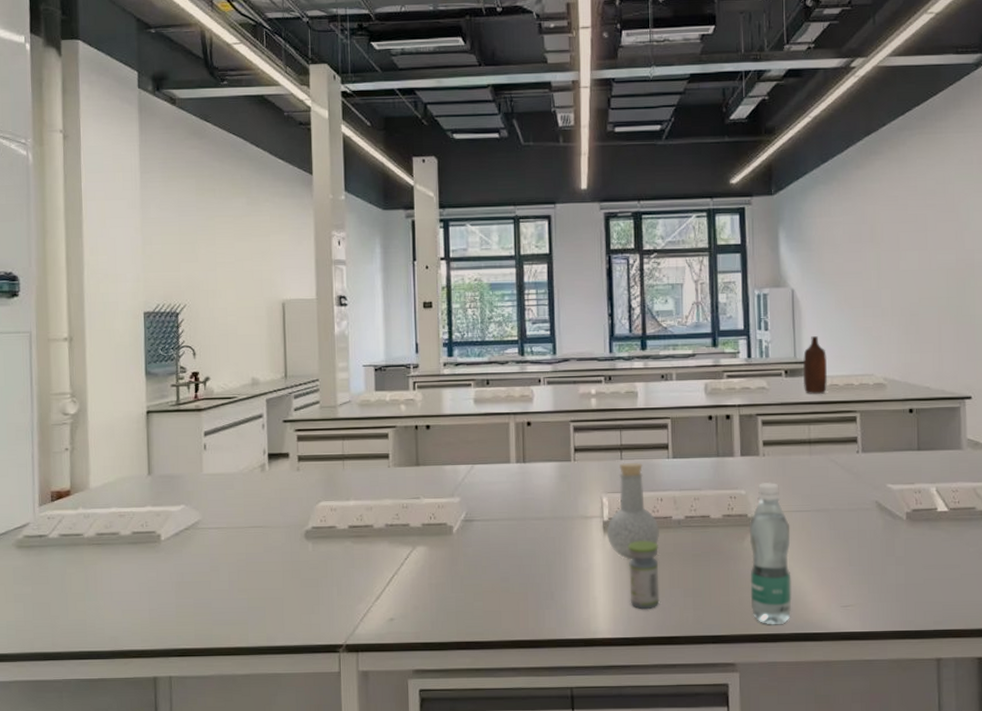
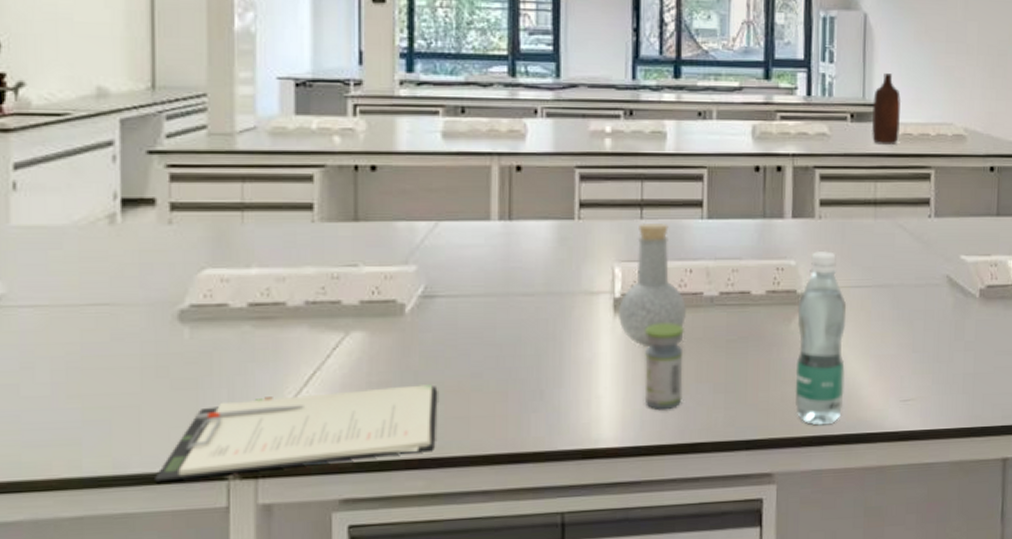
clipboard: none [293,586,477,652] -> present [155,384,436,482]

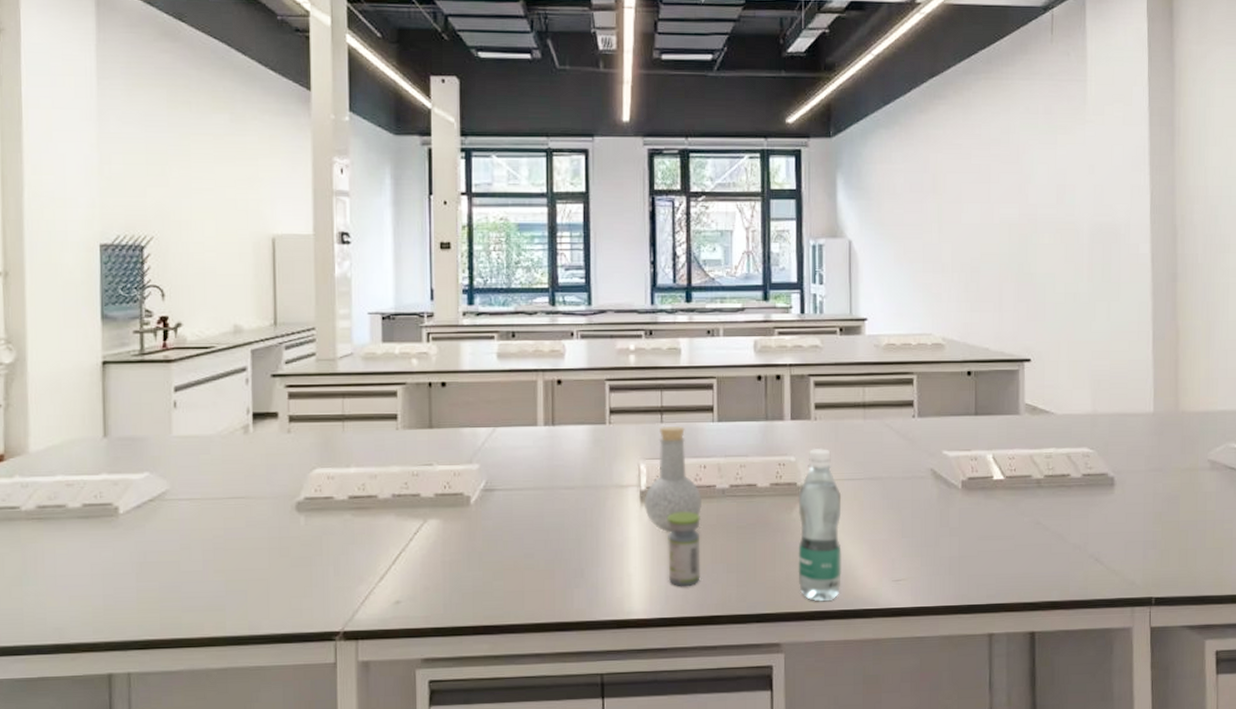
clipboard: present [155,384,436,482] -> none [280,564,497,641]
bottle: present [871,73,901,145] -> none [858,292,884,354]

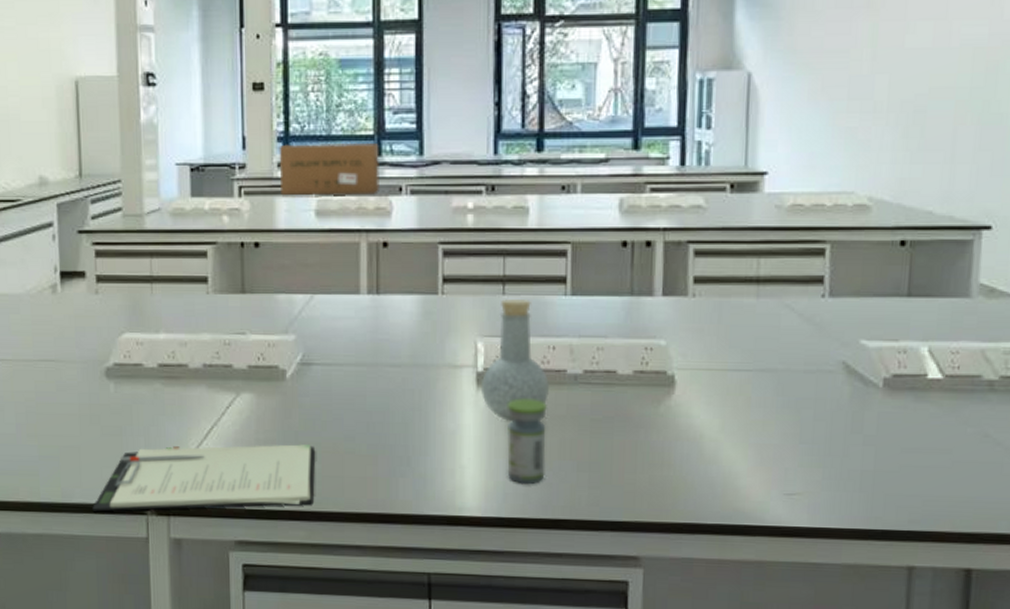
clipboard: none [280,564,497,641] -> present [92,444,315,512]
box: none [464,294,554,341] -> present [279,142,379,196]
bottle: present [798,447,842,602] -> none [664,330,724,513]

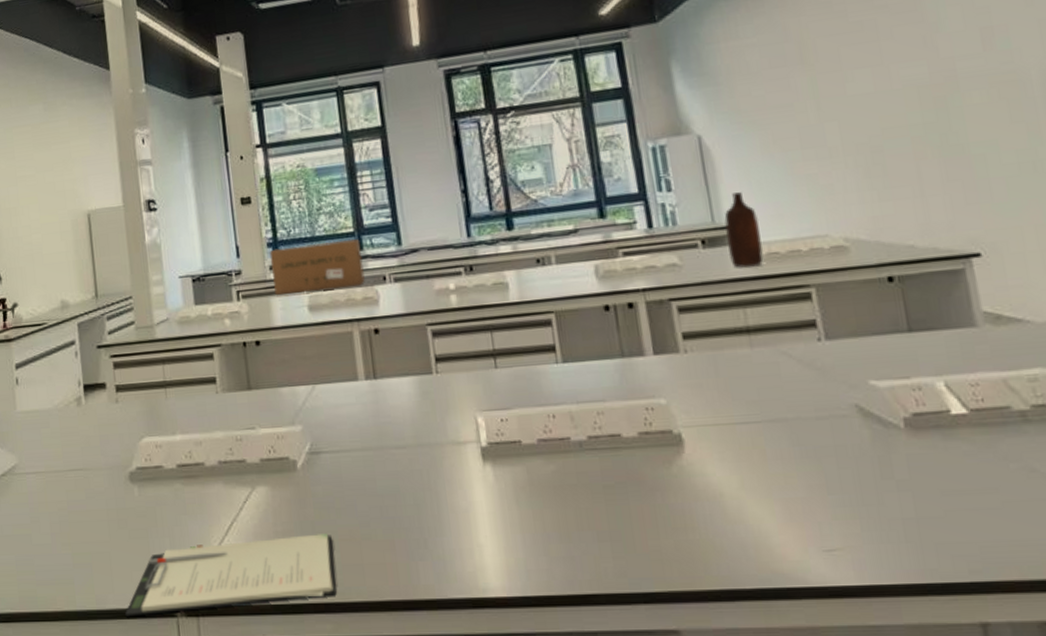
flask: present [482,299,550,421] -> none [487,371,557,494]
medicine bottle: present [507,398,548,485] -> none [515,469,566,560]
bottle: none [754,138,790,217] -> present [724,192,764,268]

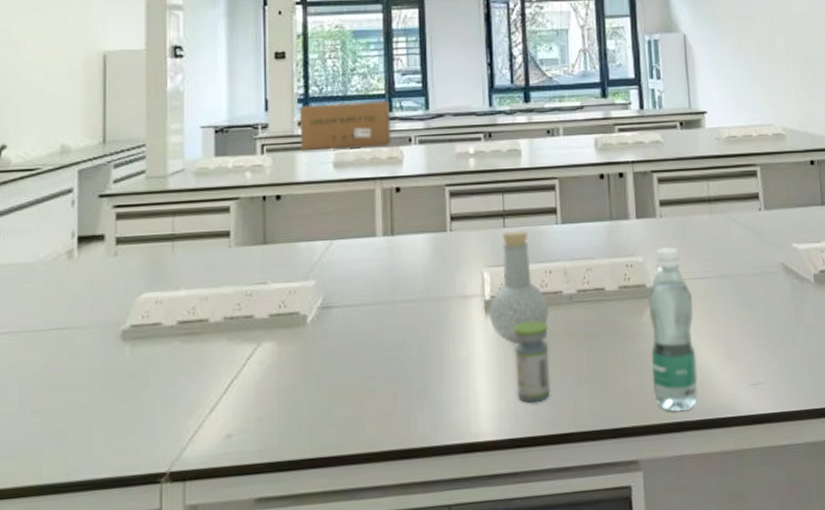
clipboard: present [125,534,337,617] -> none [100,388,336,487]
flask: none [487,371,557,494] -> present [489,230,550,344]
medicine bottle: none [515,469,566,560] -> present [513,320,551,404]
bottle: none [676,385,752,578] -> present [647,246,698,412]
bottle: present [724,192,764,268] -> none [698,84,725,148]

